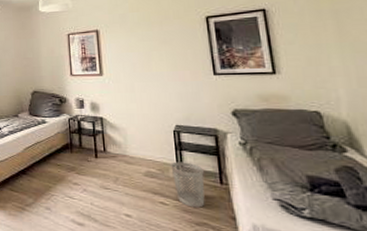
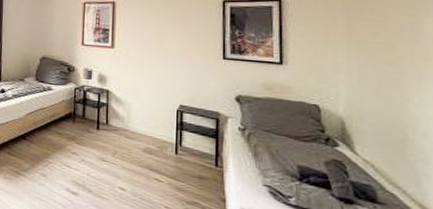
wastebasket: present [171,161,205,208] -> none [170,140,201,188]

